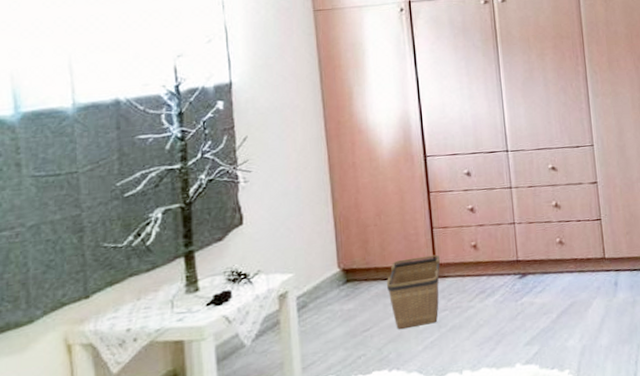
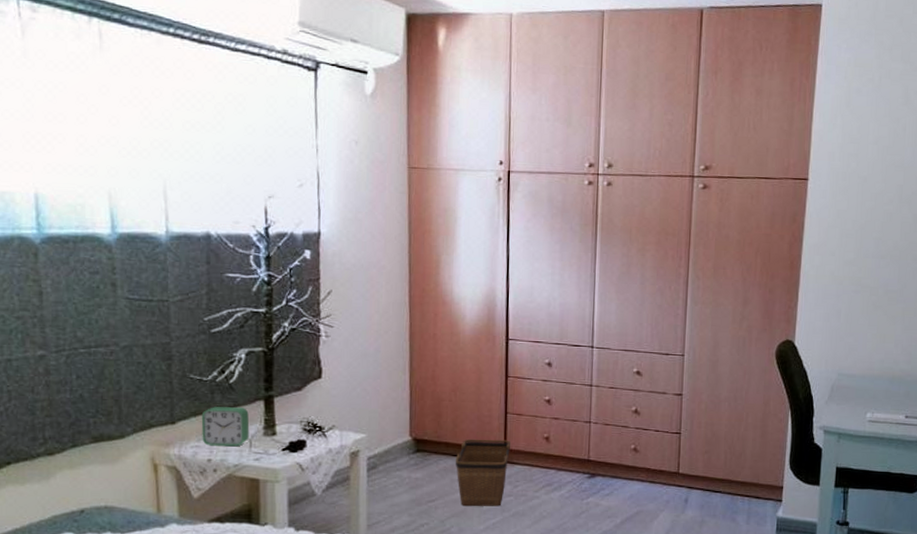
alarm clock: none [117,268,171,315] -> present [201,407,250,447]

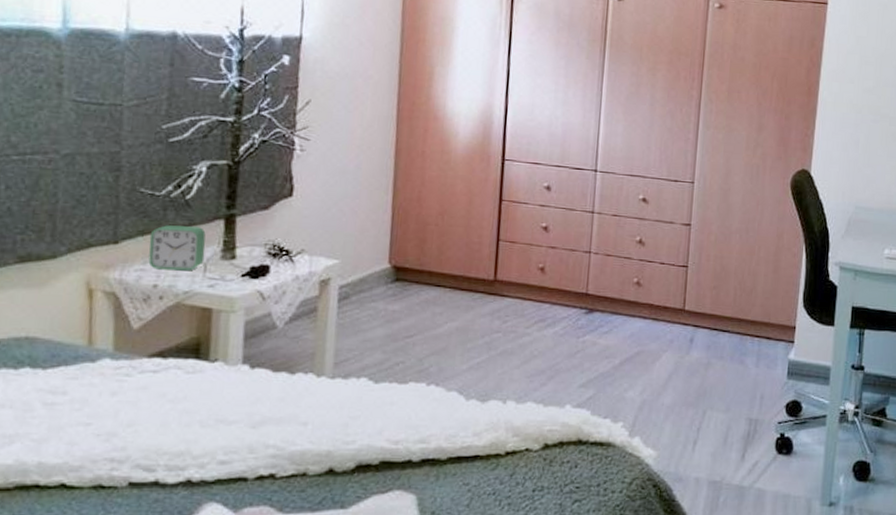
bicycle basket: present [455,439,511,506] -> none [438,268,502,344]

